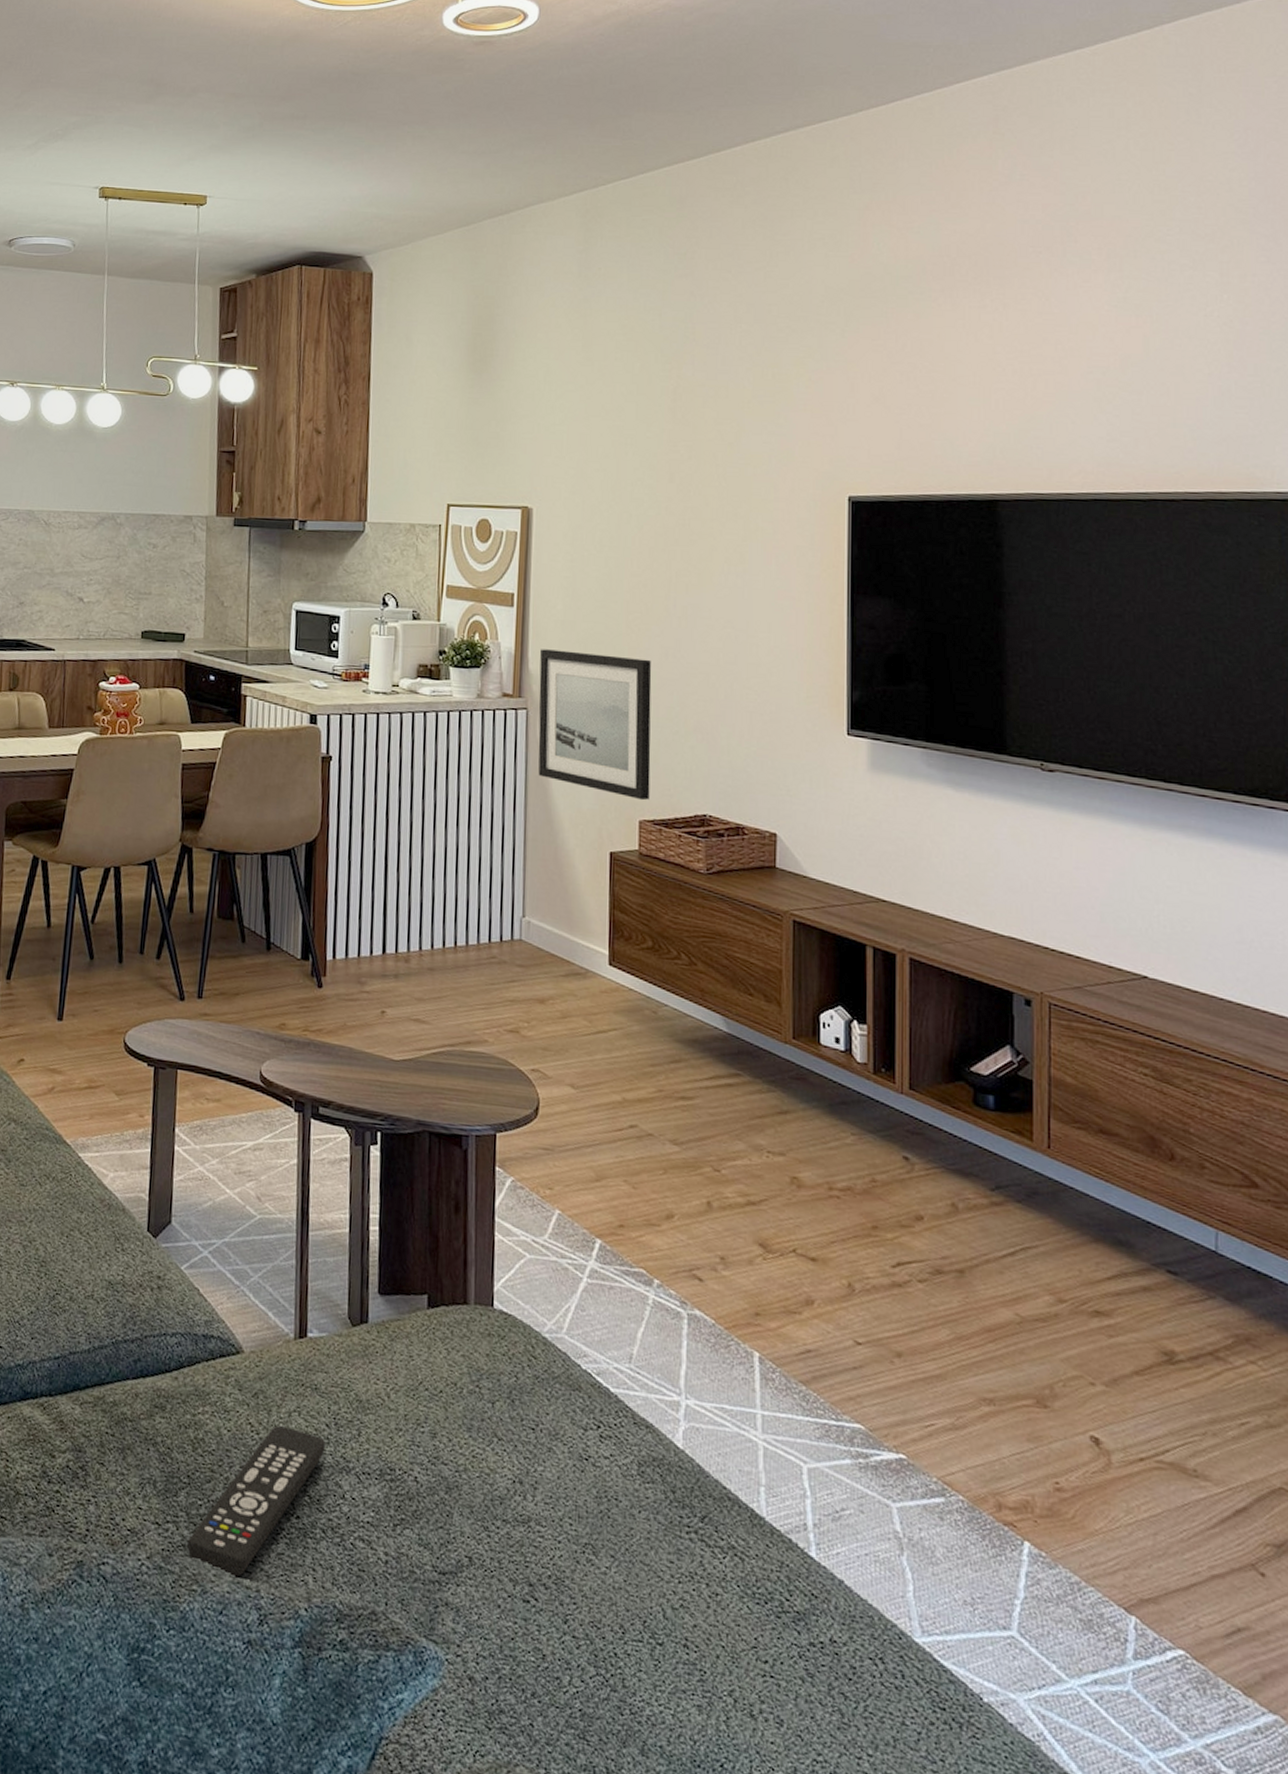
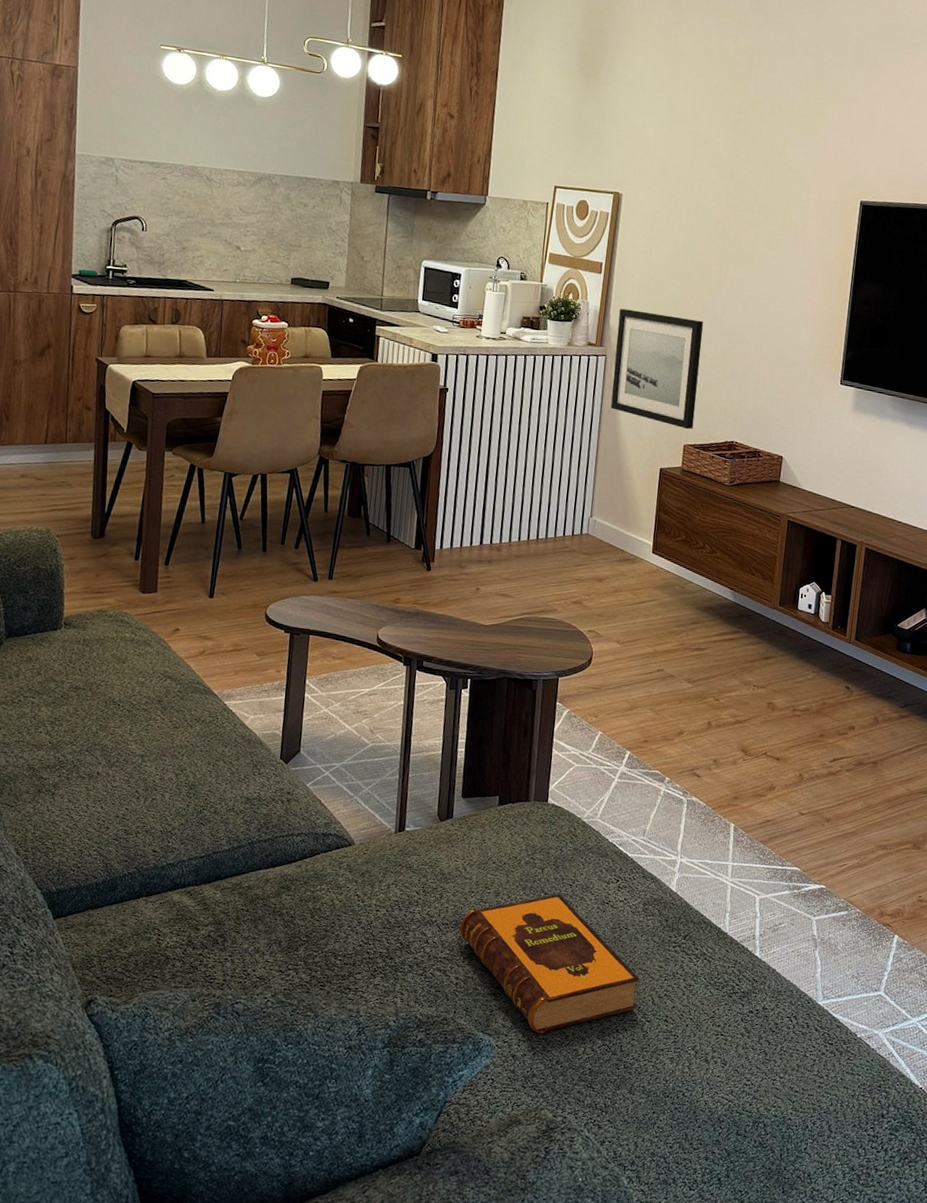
remote control: present [187,1425,325,1578] -> none [304,895,415,1004]
hardback book: none [386,1440,642,1650] -> present [459,894,640,1034]

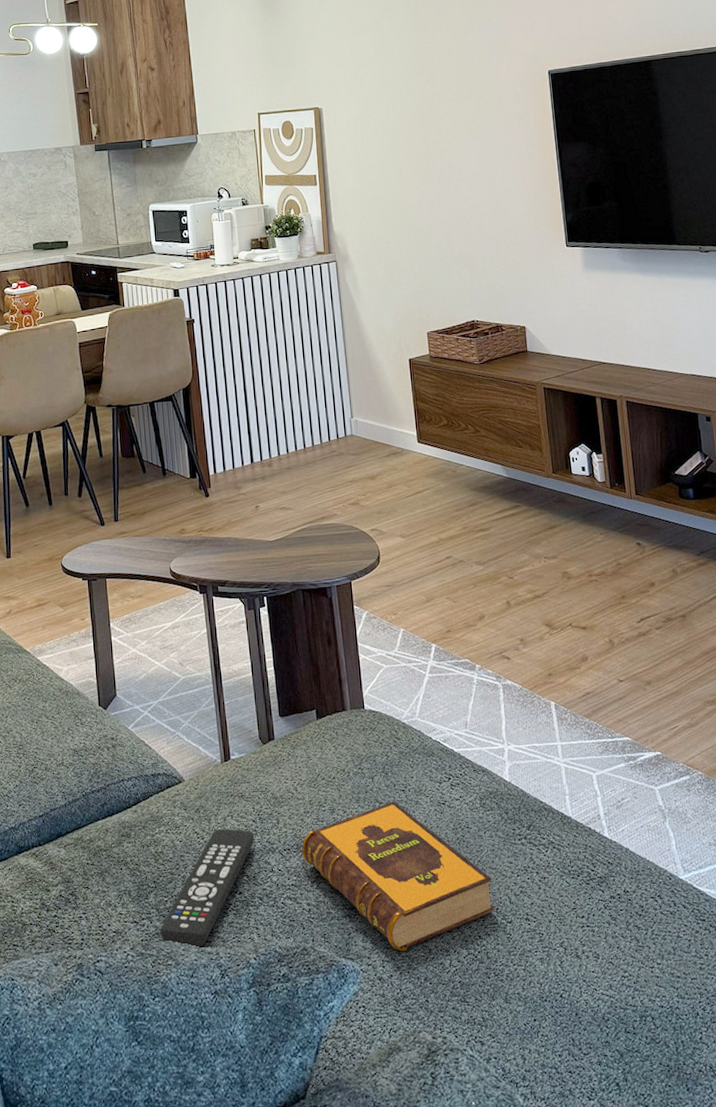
remote control: none [304,895,415,1004] -> present [160,829,254,948]
wall art: present [611,308,703,430] -> none [341,211,433,317]

